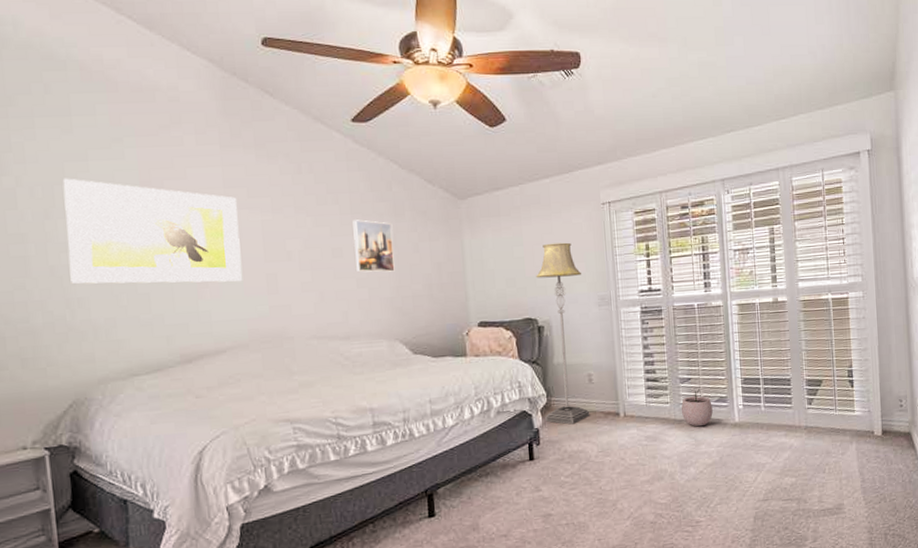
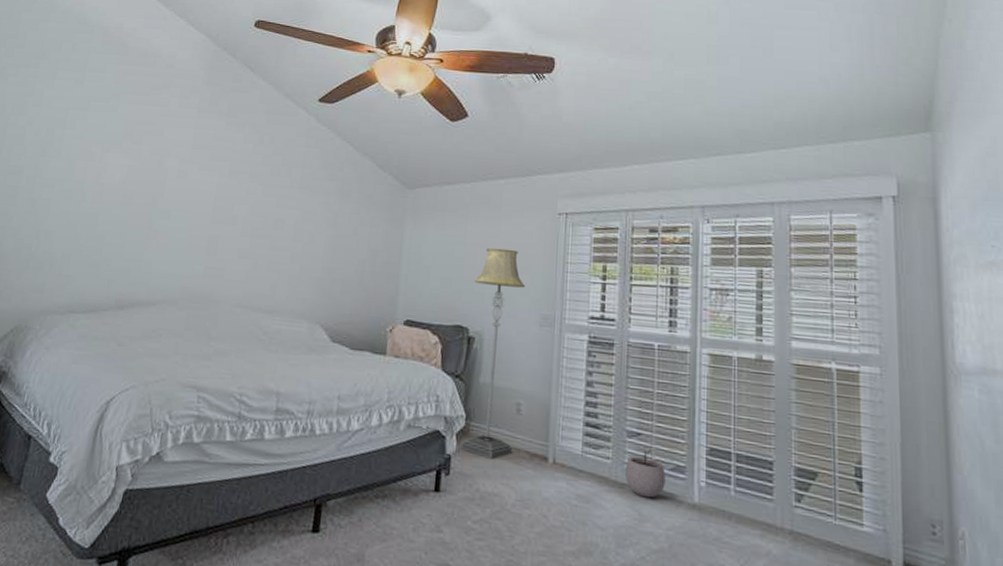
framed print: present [62,178,243,284] -> none [45,123,200,237]
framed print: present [352,219,395,272] -> none [293,194,337,252]

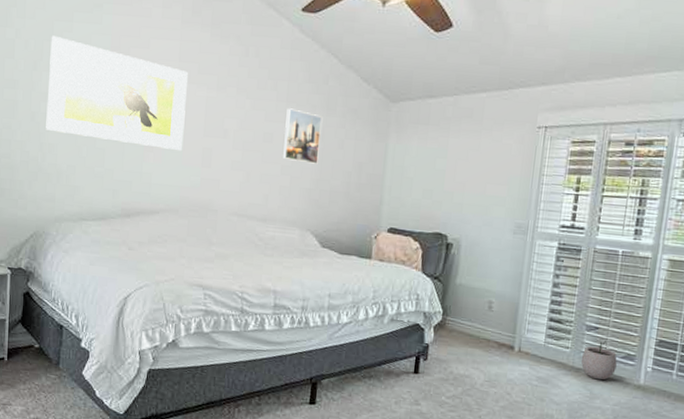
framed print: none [45,123,200,237] -> present [46,35,188,150]
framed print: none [293,194,337,252] -> present [283,108,323,164]
floor lamp: present [460,247,525,459] -> none [437,160,502,348]

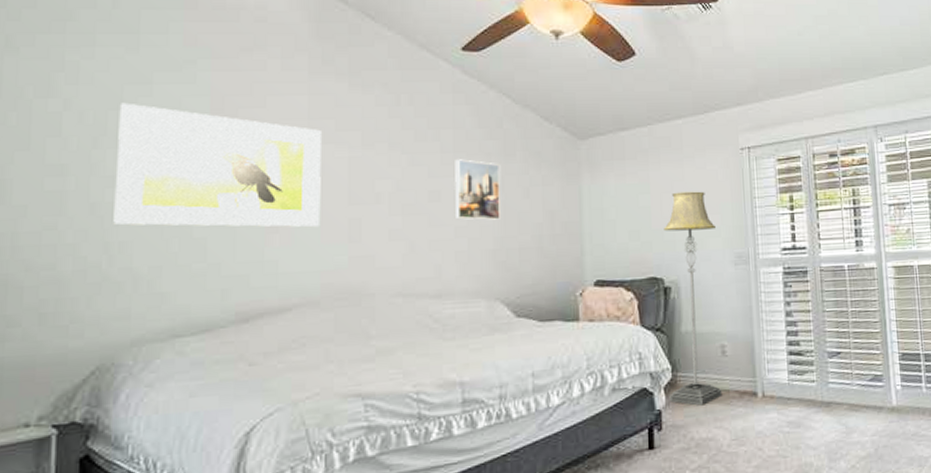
floor lamp: none [437,160,502,348] -> present [663,191,723,406]
plant pot: present [581,339,617,380] -> none [829,364,867,411]

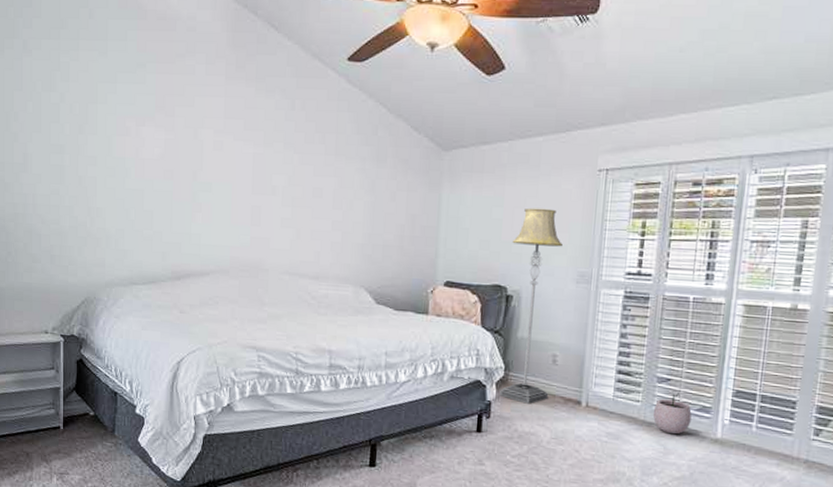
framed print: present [113,102,321,227] -> none [93,98,234,209]
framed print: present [455,159,501,220] -> none [333,161,373,218]
plant pot: none [829,364,867,411] -> present [653,391,692,435]

